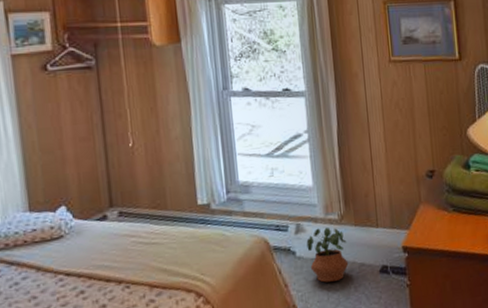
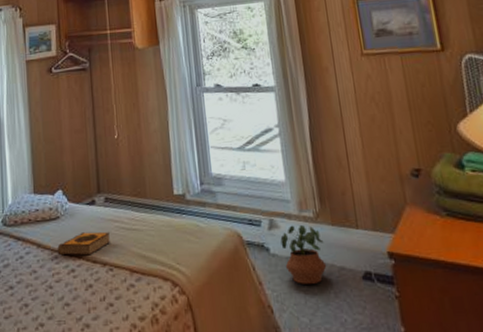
hardback book: none [62,248,126,278] -> present [57,232,110,256]

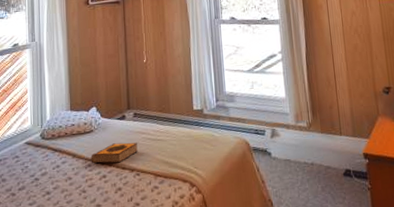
potted plant: present [280,224,327,284] -> none [280,133,316,181]

